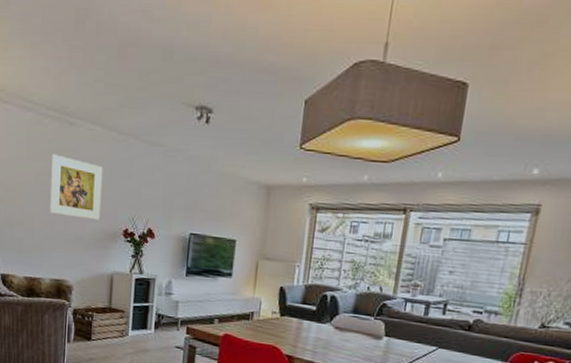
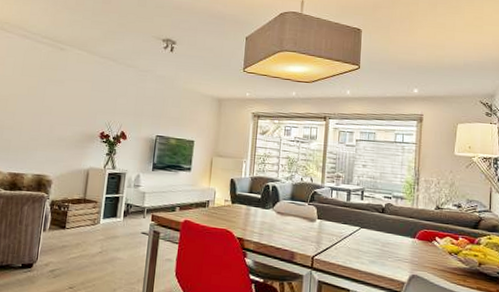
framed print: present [50,154,103,220] -> none [37,72,86,125]

